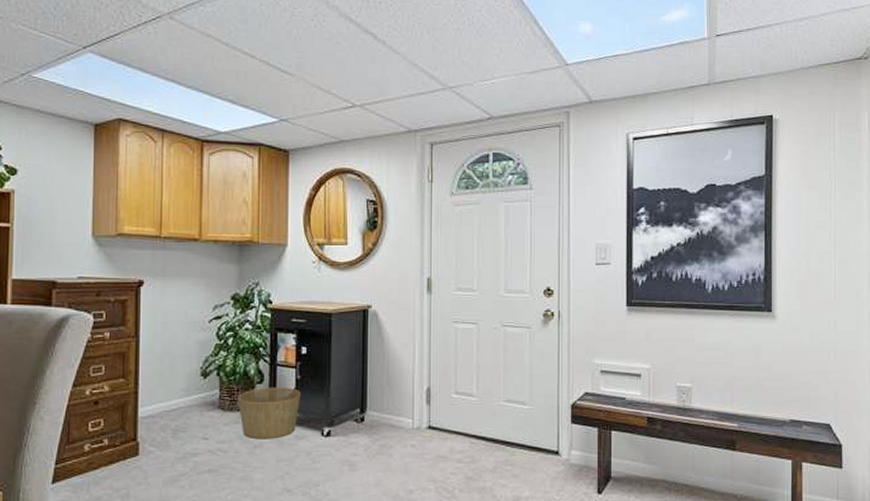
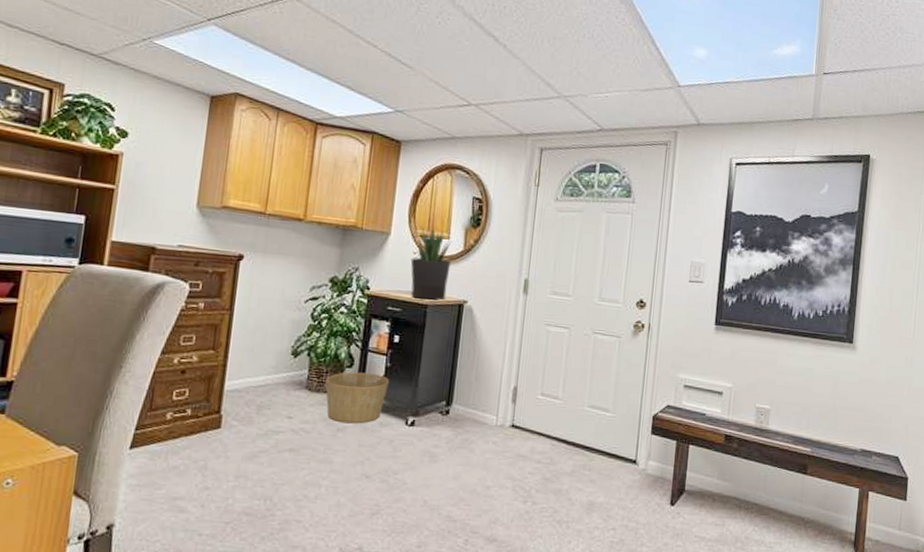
planter: none [310,233,351,309] -> present [410,225,452,300]

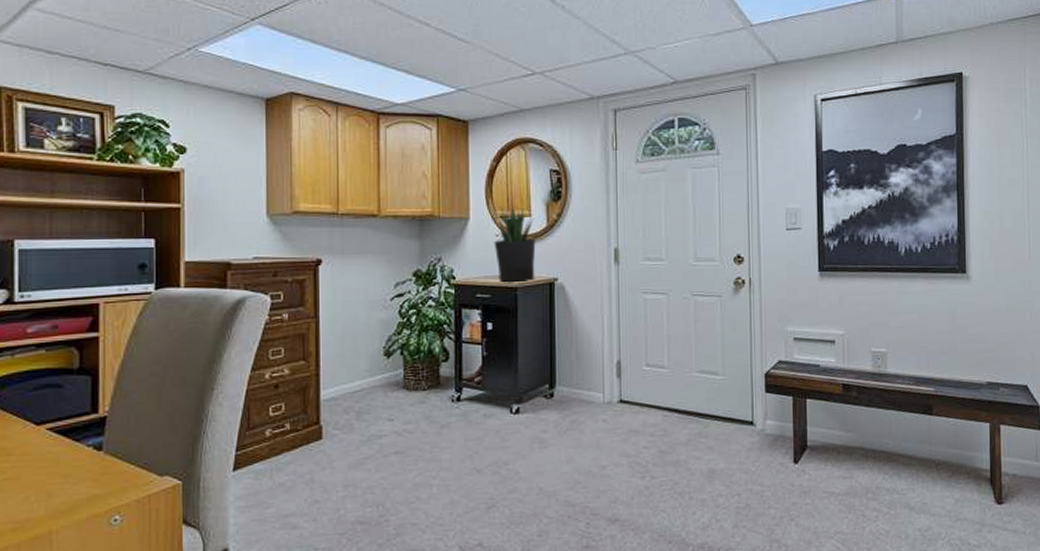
basket: present [325,371,390,424] -> none [423,364,489,419]

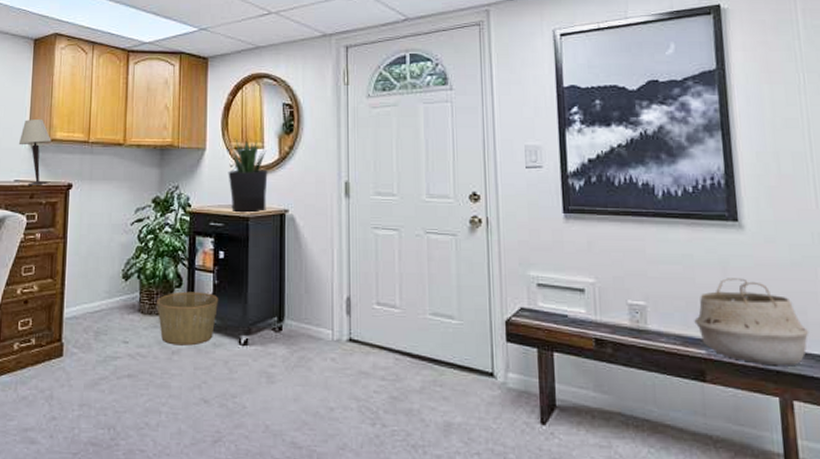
table lamp: none [255,190,294,264] -> present [18,120,51,186]
basket: none [423,364,489,419] -> present [157,291,219,346]
woven basket: none [926,323,1016,397] -> present [694,278,809,366]

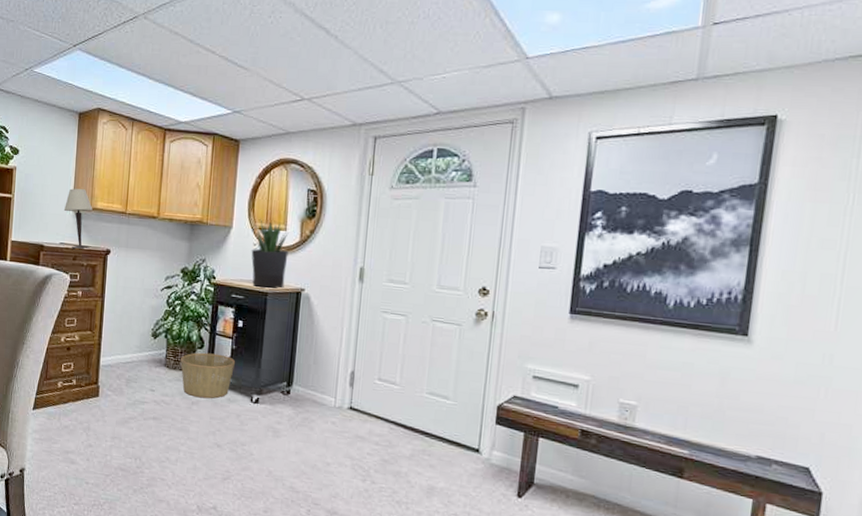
woven basket: present [694,278,809,366] -> none [682,388,798,473]

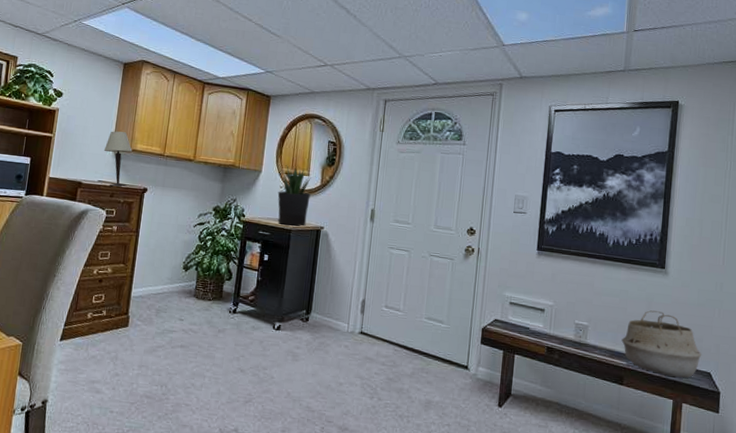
basket: present [180,352,236,399] -> none [209,284,261,327]
woven basket: none [682,388,798,473] -> present [621,310,702,378]

